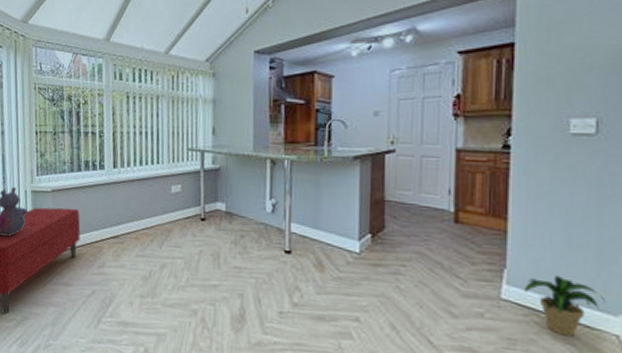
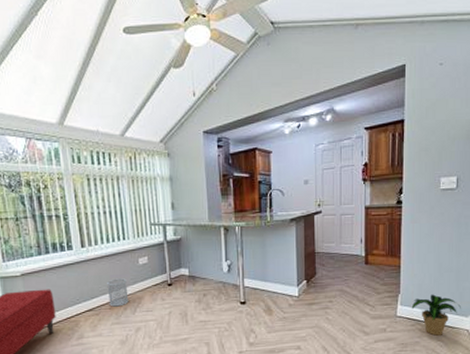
wastebasket: none [135,205,157,237] -> present [107,278,129,307]

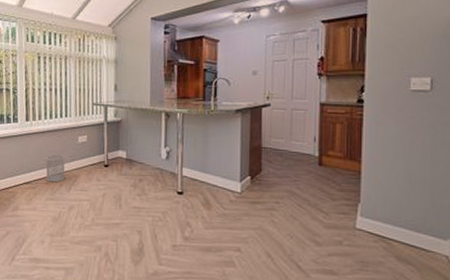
potted plant: present [411,294,461,336] -> none [374,208,438,258]

